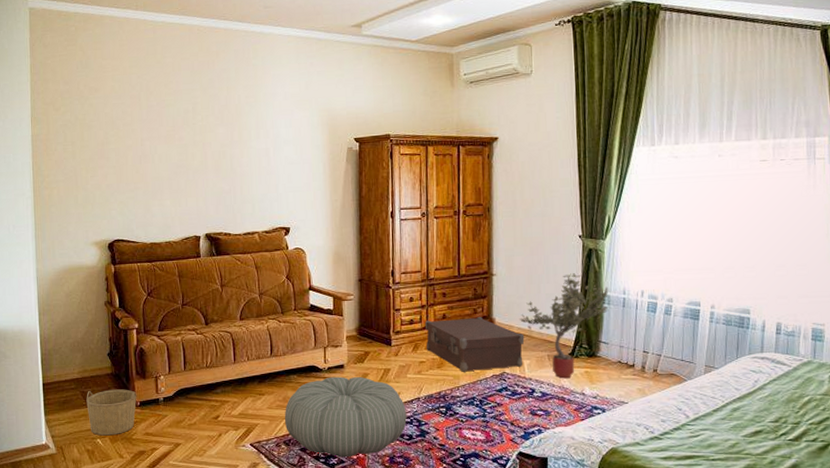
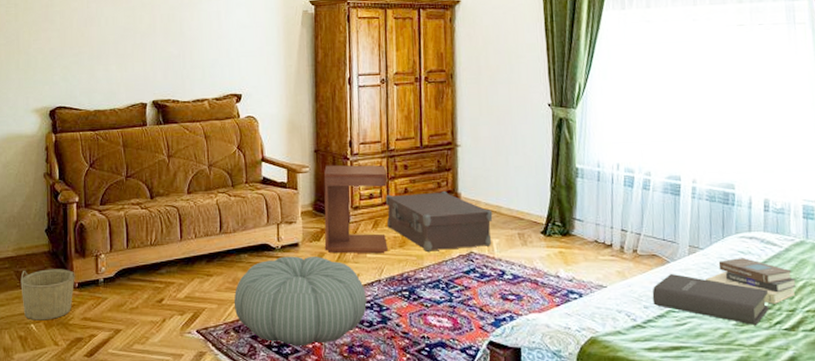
side table: none [367,293,427,375] -> present [323,164,388,254]
potted tree: present [520,273,608,379] -> none [487,144,582,260]
book: none [669,391,776,436] -> present [652,274,769,325]
books: none [719,376,802,418] -> present [706,258,797,304]

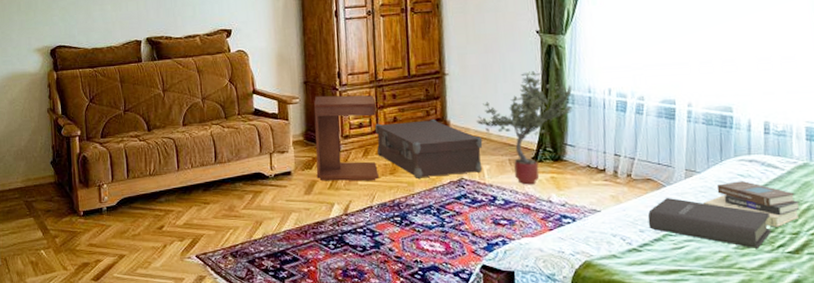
basket: present [20,269,75,321] -> none [30,198,80,247]
pouf: present [233,256,367,345] -> none [230,184,360,270]
potted tree: none [487,144,582,260] -> present [476,71,573,185]

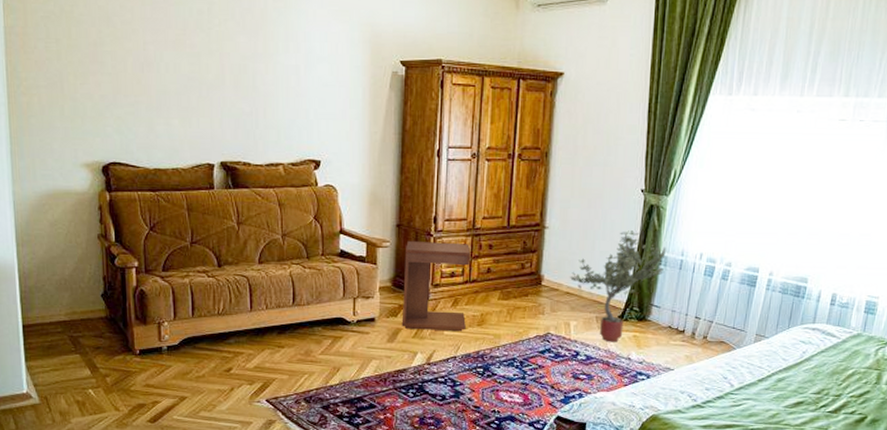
suitcase: present [374,119,483,178] -> none [467,273,573,331]
book: present [647,198,772,248] -> none [714,360,820,407]
books: present [703,181,800,227] -> none [766,347,847,389]

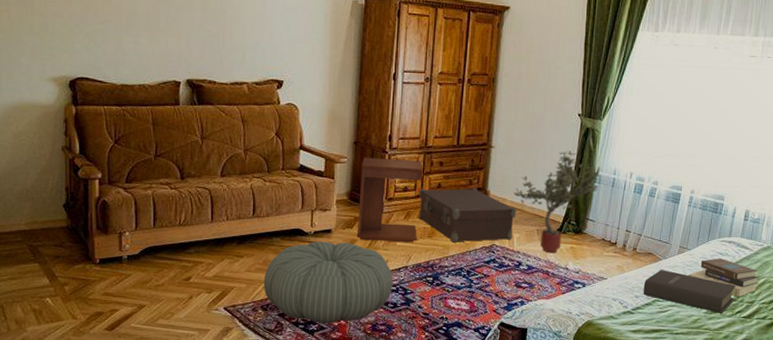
pouf: none [305,330,441,416] -> present [263,241,393,323]
suitcase: none [467,273,573,331] -> present [418,188,517,242]
book: none [714,360,820,407] -> present [643,270,735,313]
books: none [766,347,847,389] -> present [688,258,759,297]

